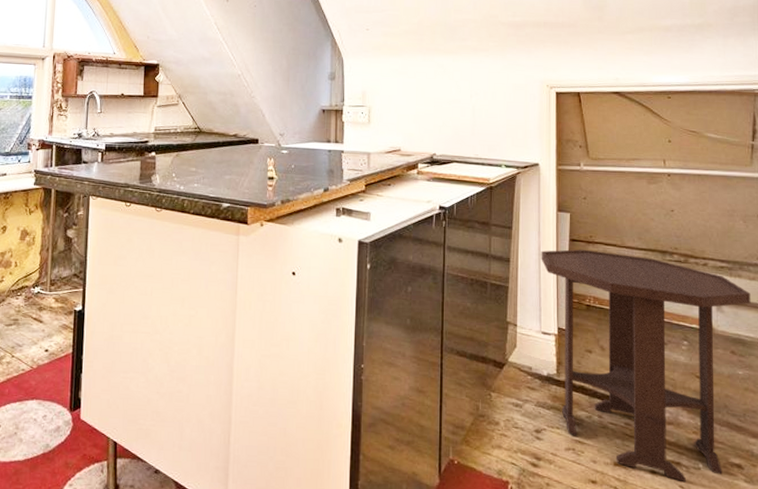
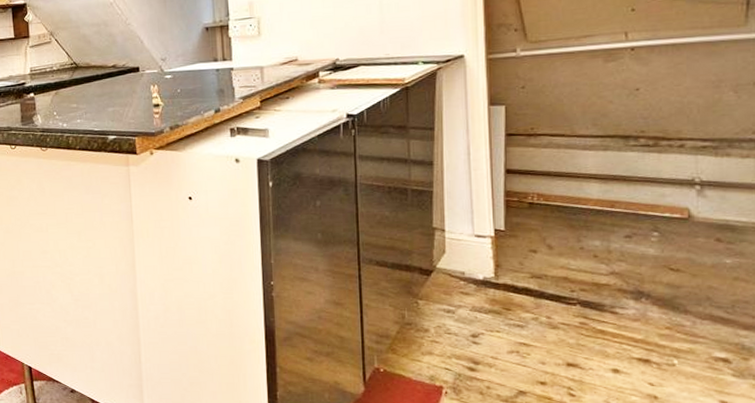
side table: present [541,249,751,482] -> none [470,143,743,379]

